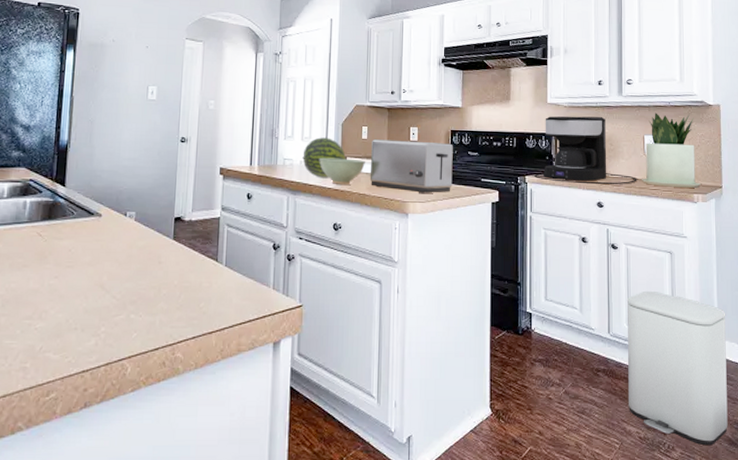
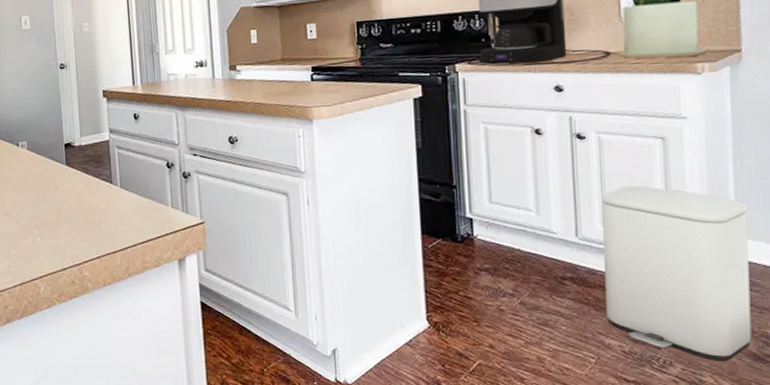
fruit: present [302,137,346,179] -> none [187,46,235,91]
bowl: present [318,157,366,185] -> none [205,66,259,96]
toaster: present [369,139,453,194] -> none [263,37,363,97]

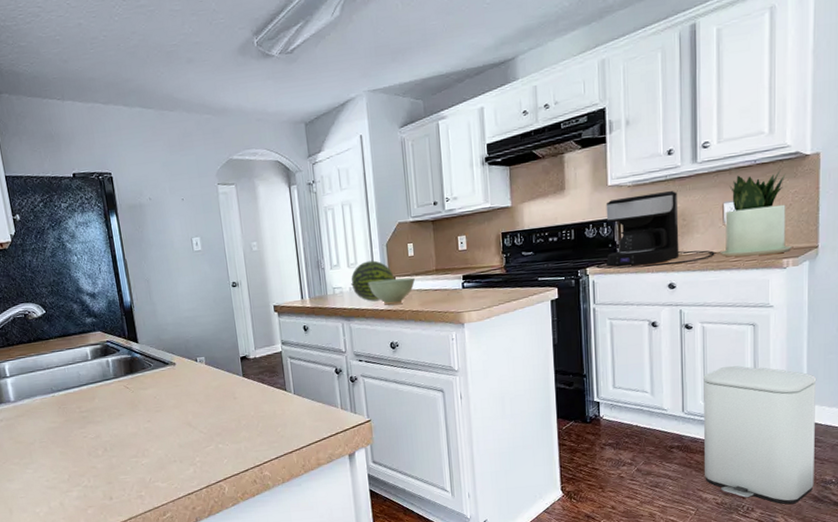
fruit: none [187,46,235,91] -> present [351,260,394,302]
bowl: none [205,66,259,96] -> present [367,277,416,305]

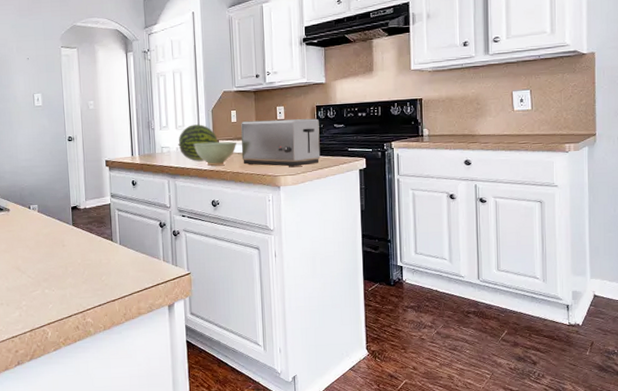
toaster: none [419,246,508,303] -> present [241,118,320,168]
coffee maker: present [596,190,715,270] -> none [400,77,506,145]
pedal bin: present [703,365,817,505] -> none [497,238,598,373]
planter: present [719,170,792,257] -> none [509,65,573,140]

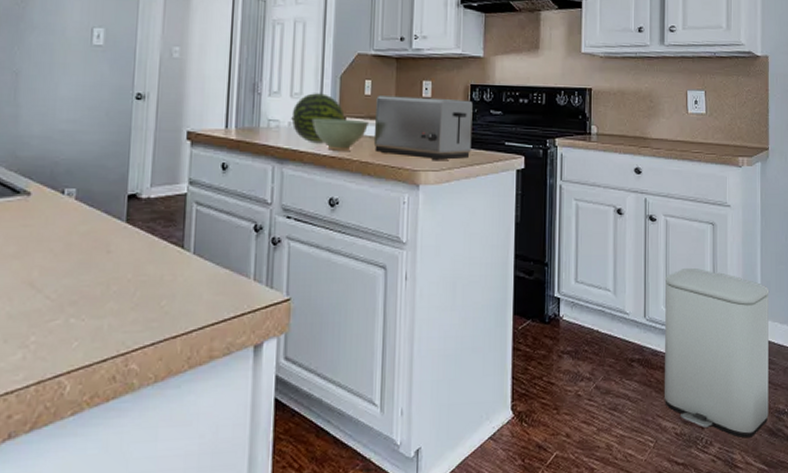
pedal bin: none [497,238,598,373] -> present [663,267,770,438]

